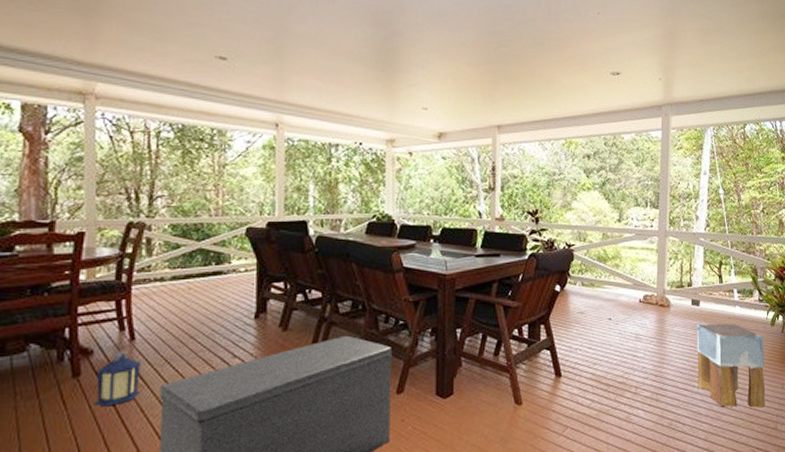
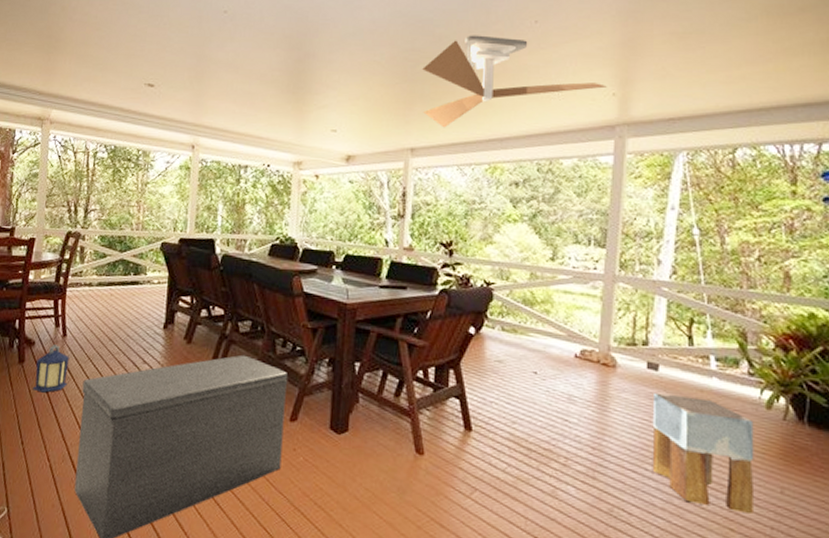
ceiling fan: none [504,22,654,107] -> present [422,35,607,128]

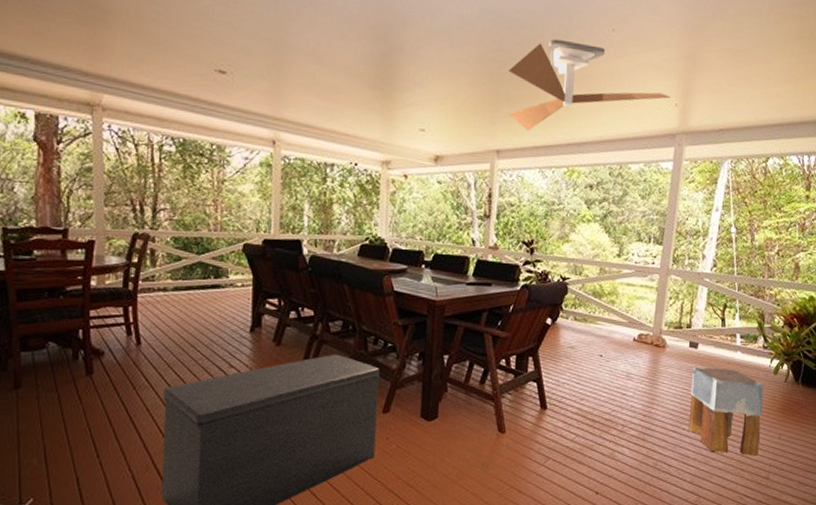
lantern: present [32,344,69,393] -> none [105,354,146,404]

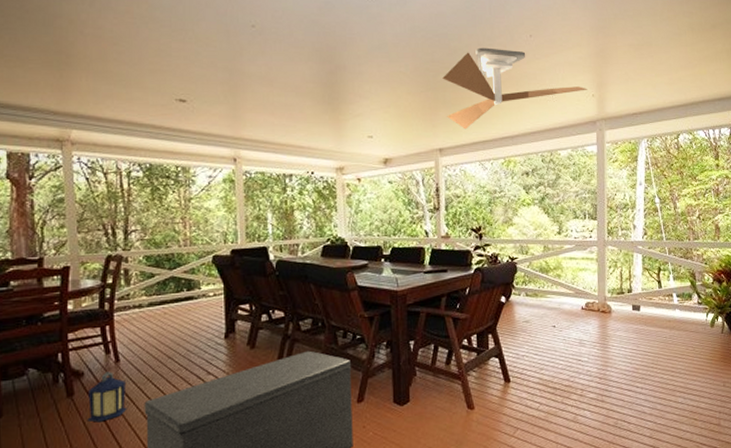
lantern: none [105,354,146,404] -> present [87,371,127,422]
stool: present [688,366,764,456] -> none [638,326,708,406]

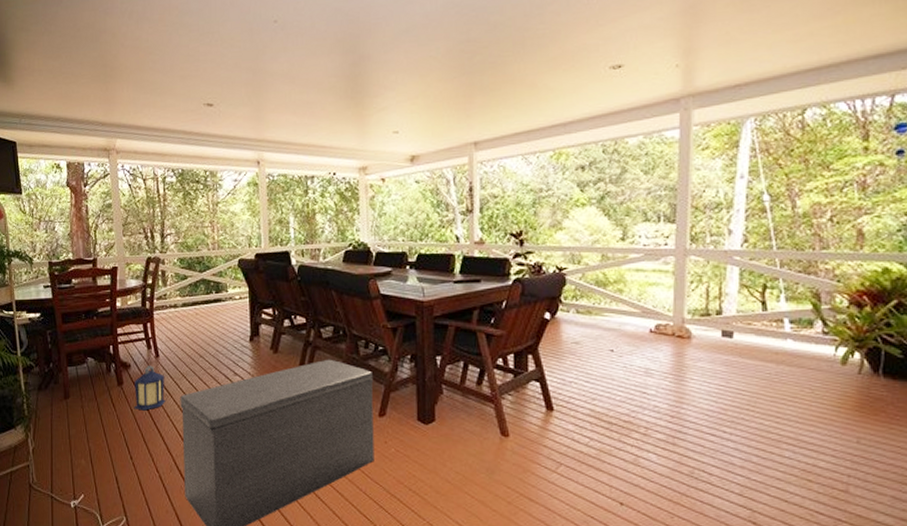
ceiling fan: present [442,47,588,130] -> none [480,18,669,119]

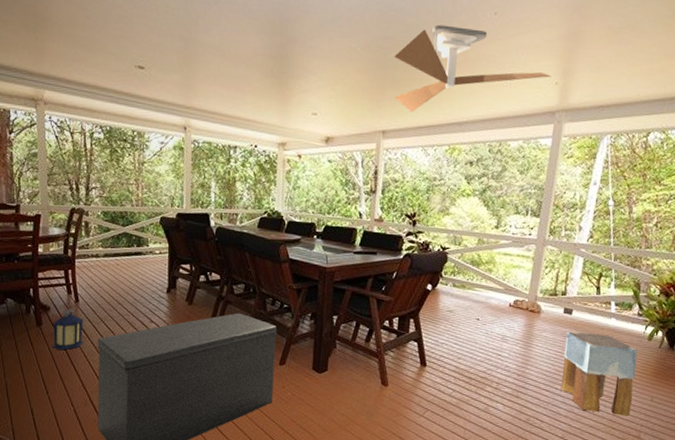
ceiling fan: none [480,18,669,119] -> present [394,24,551,113]
stool: none [728,359,830,464] -> present [560,331,638,416]

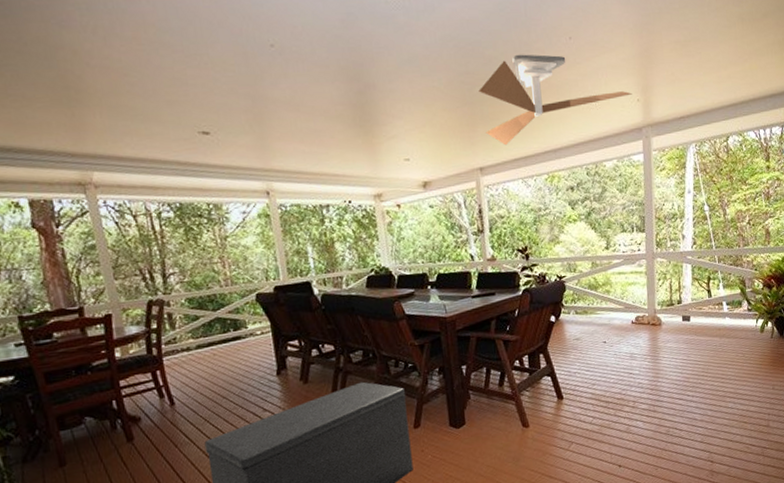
lantern: present [52,309,84,351] -> none [147,415,188,464]
stool: present [560,331,638,416] -> none [688,334,757,411]

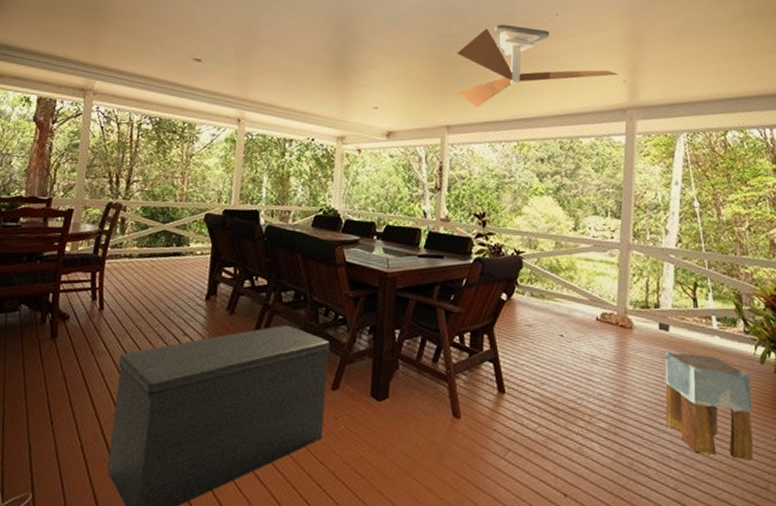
stool: none [688,334,757,411] -> present [664,351,753,460]

